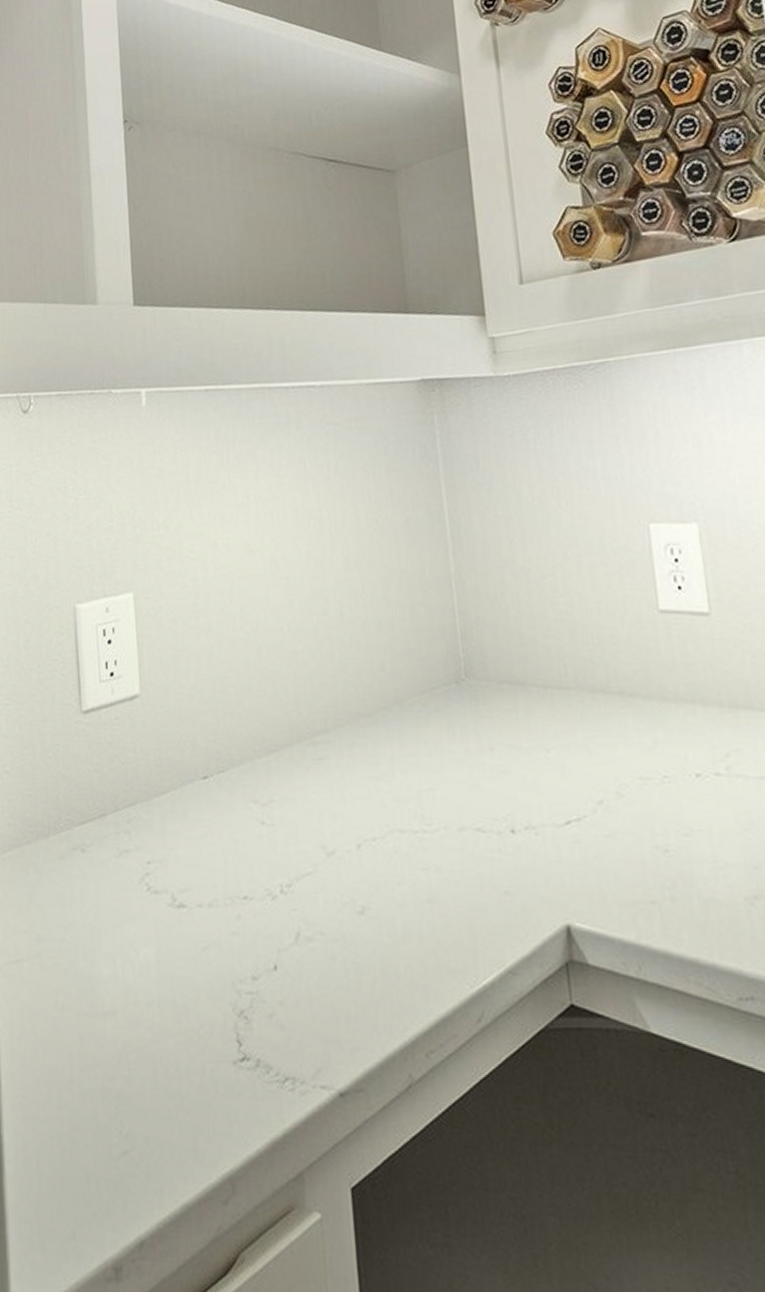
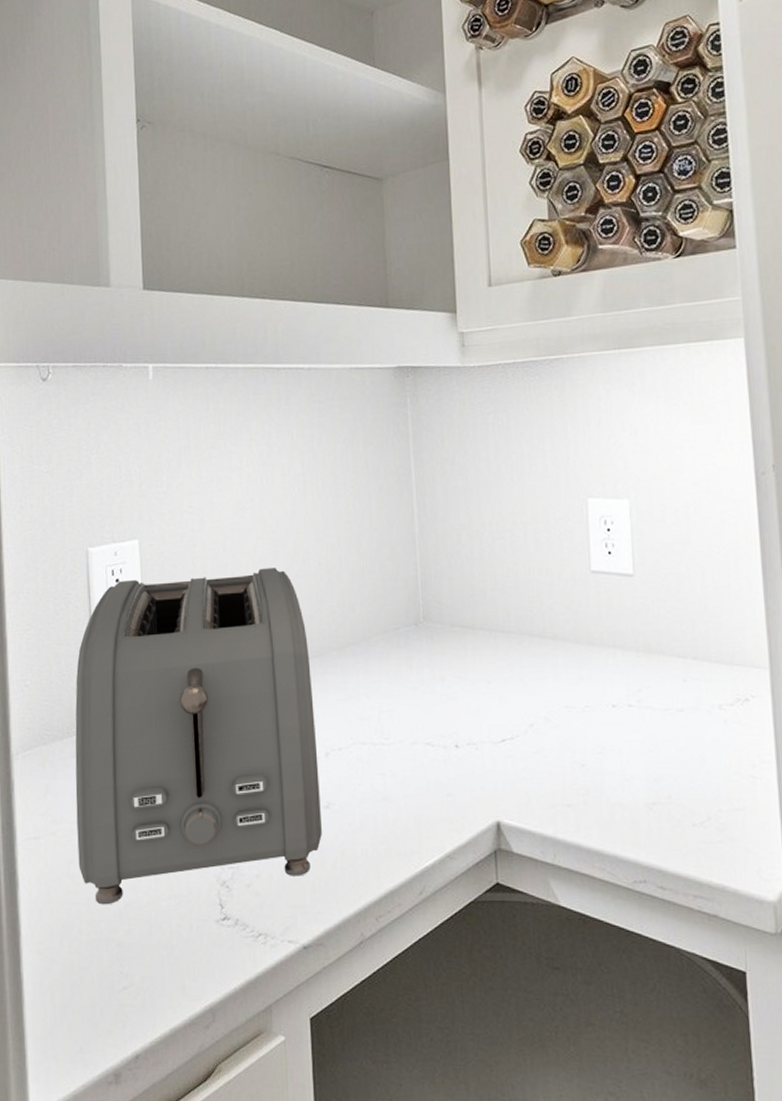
toaster: none [63,620,357,1045] -> present [75,568,322,905]

